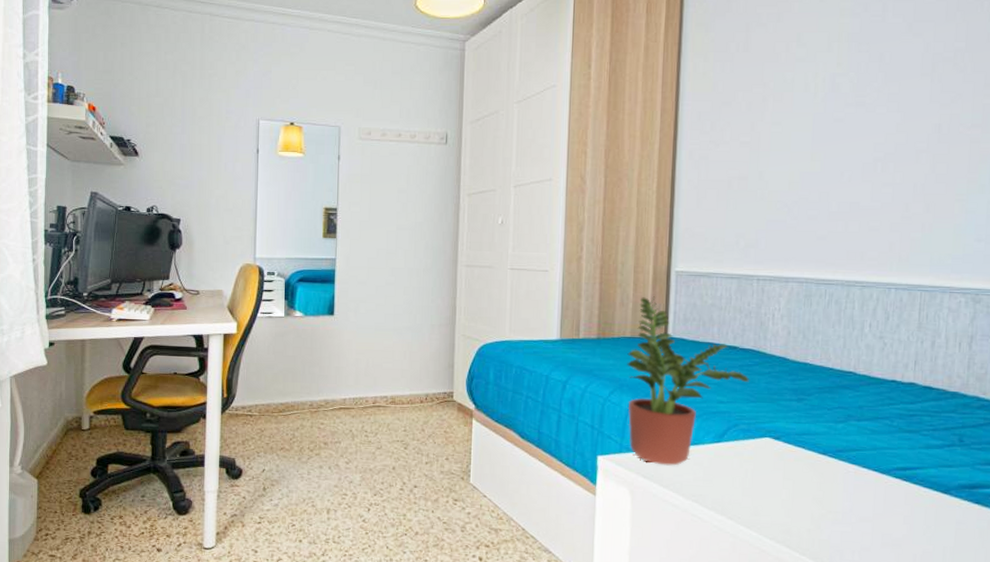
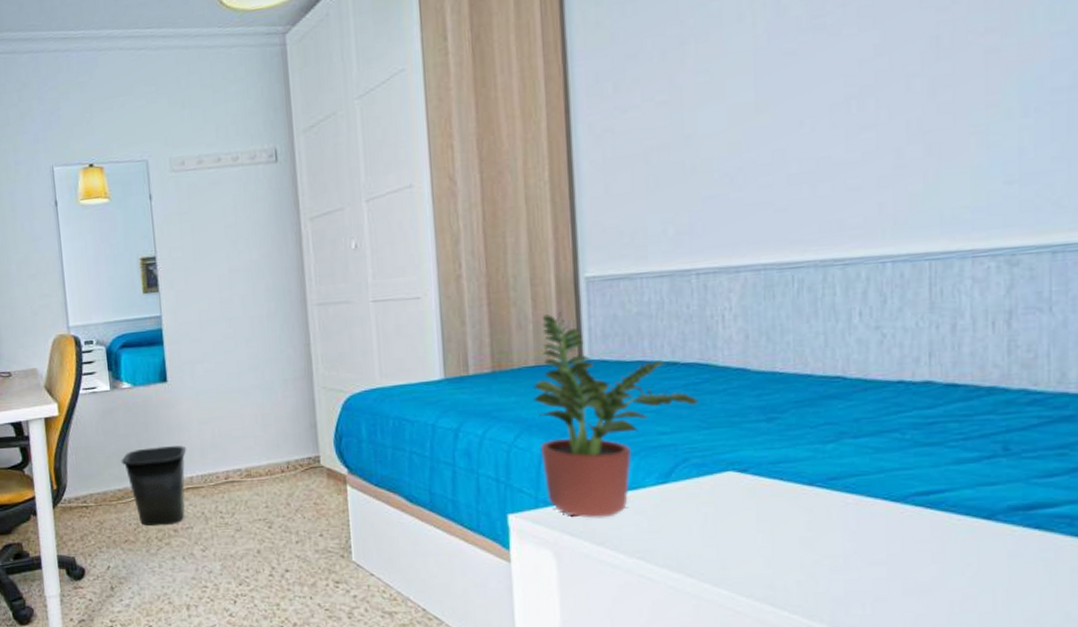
waste bin: none [286,370,344,438] -> present [121,445,187,526]

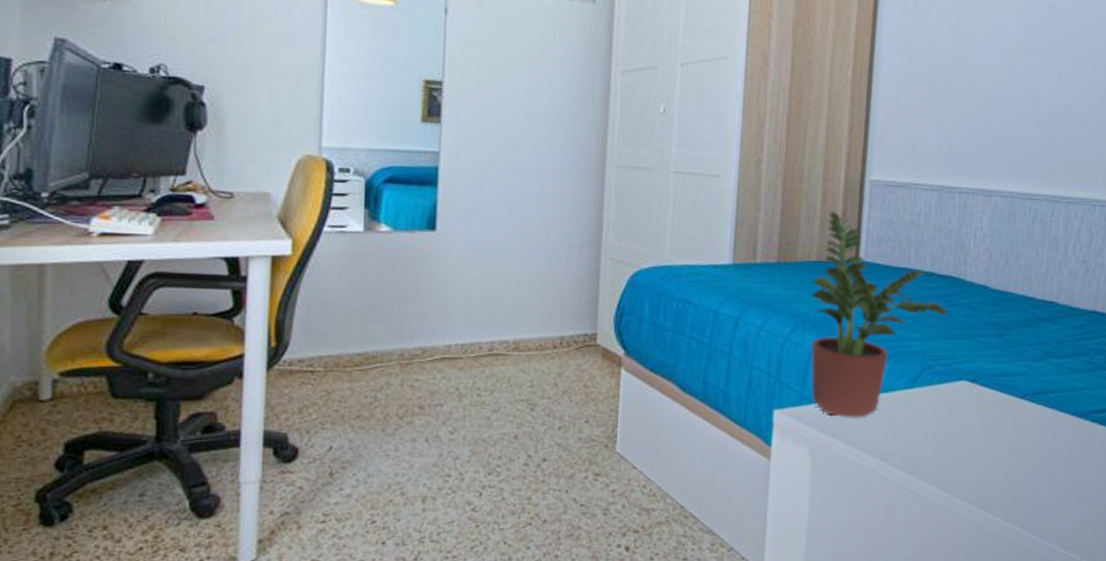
waste bin: present [121,445,187,526] -> none [365,306,448,400]

